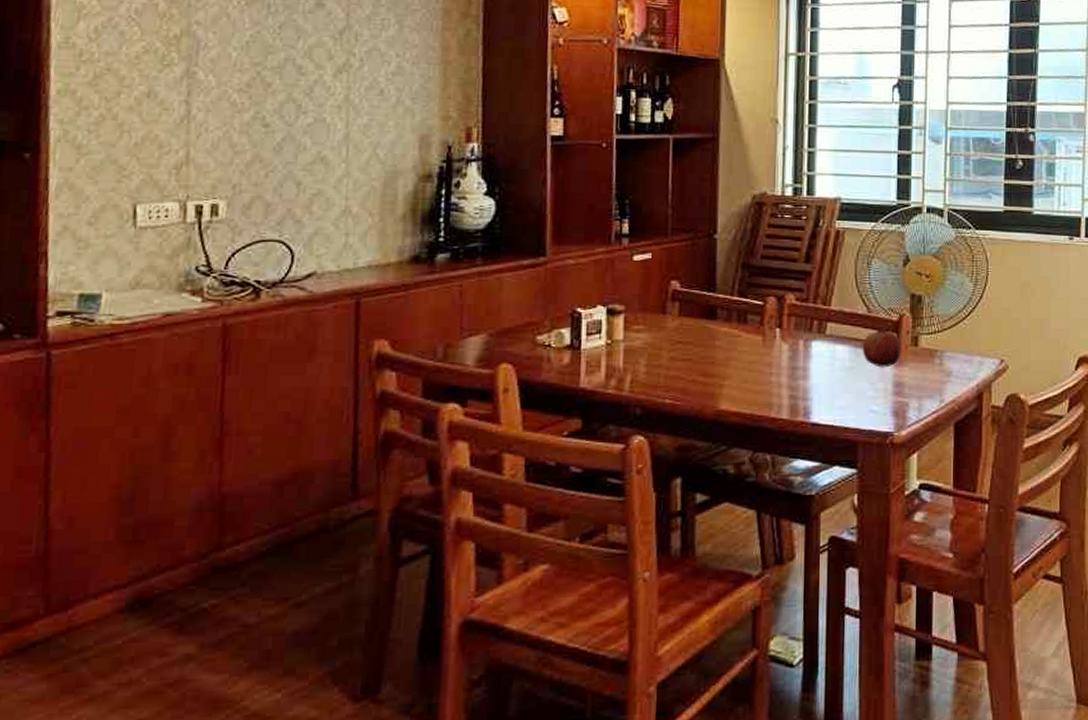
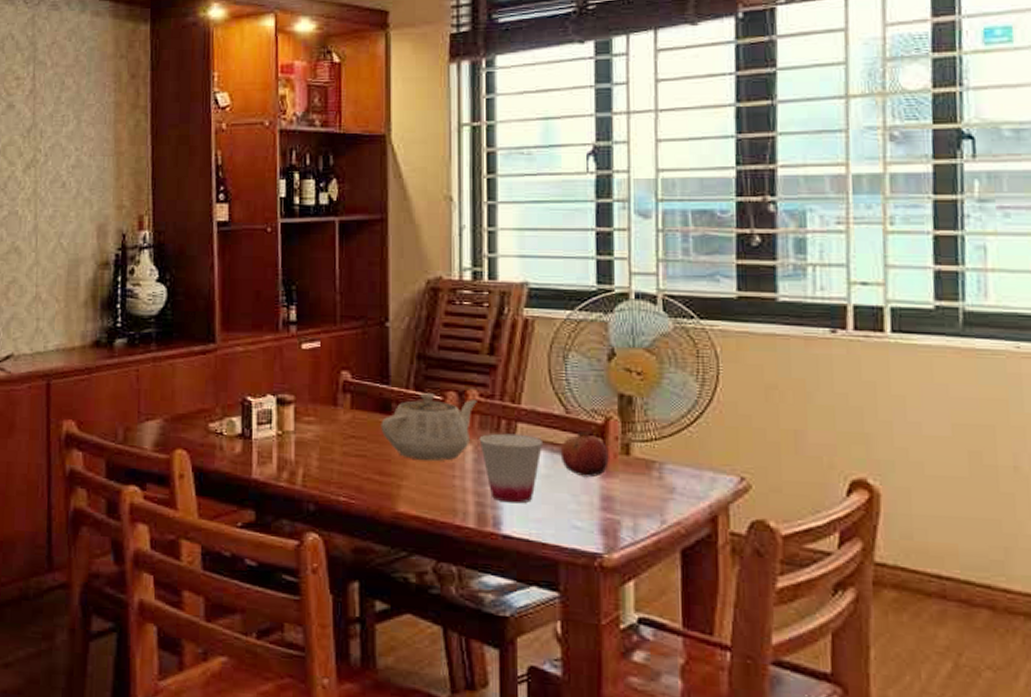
teapot: none [706,299,794,361] -> present [381,393,477,462]
cup: none [794,332,849,394] -> present [479,433,544,504]

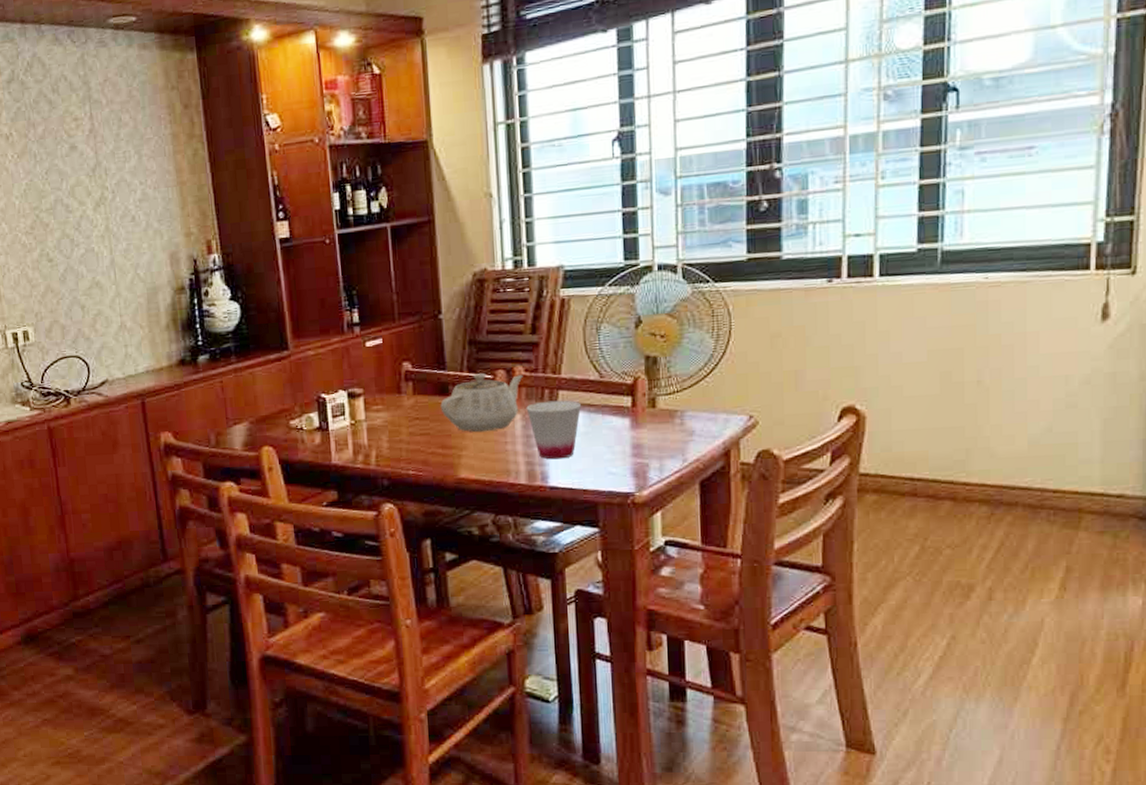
fruit: present [560,430,609,478] -> none [596,391,638,431]

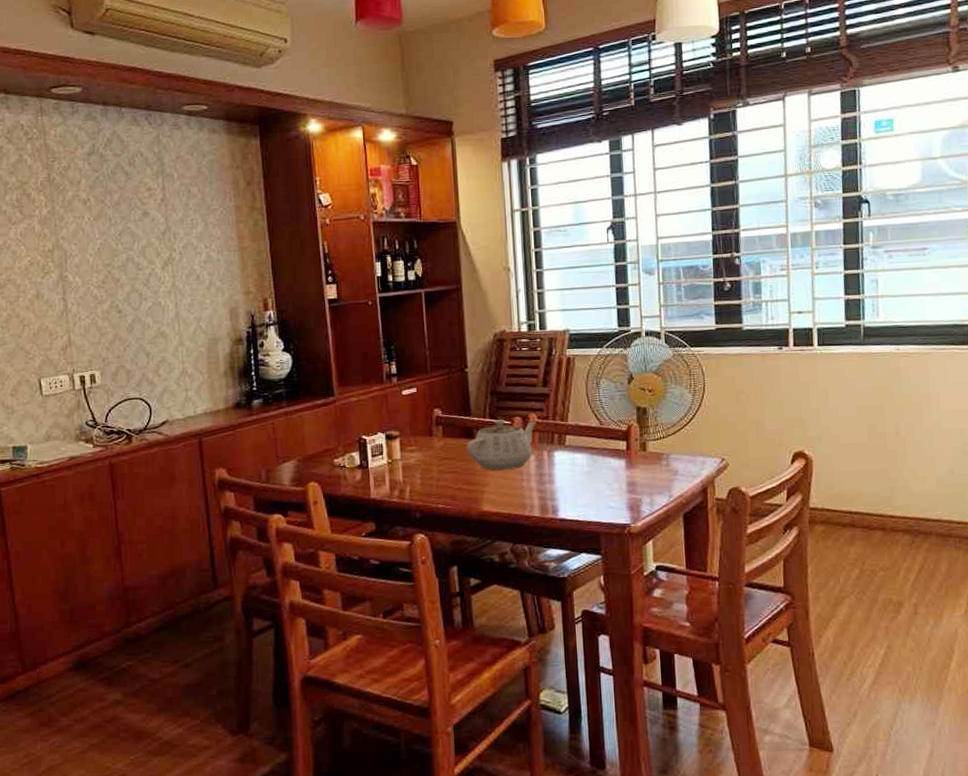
cup: present [526,400,582,460] -> none [539,443,586,495]

